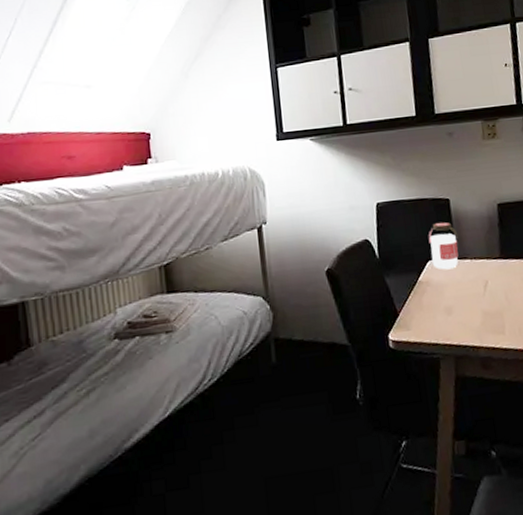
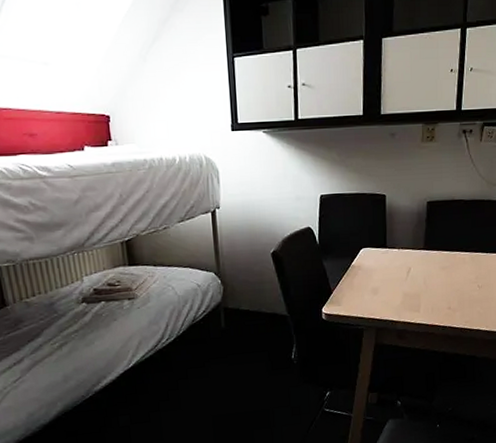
jar: present [428,222,459,270] -> none [363,215,390,257]

